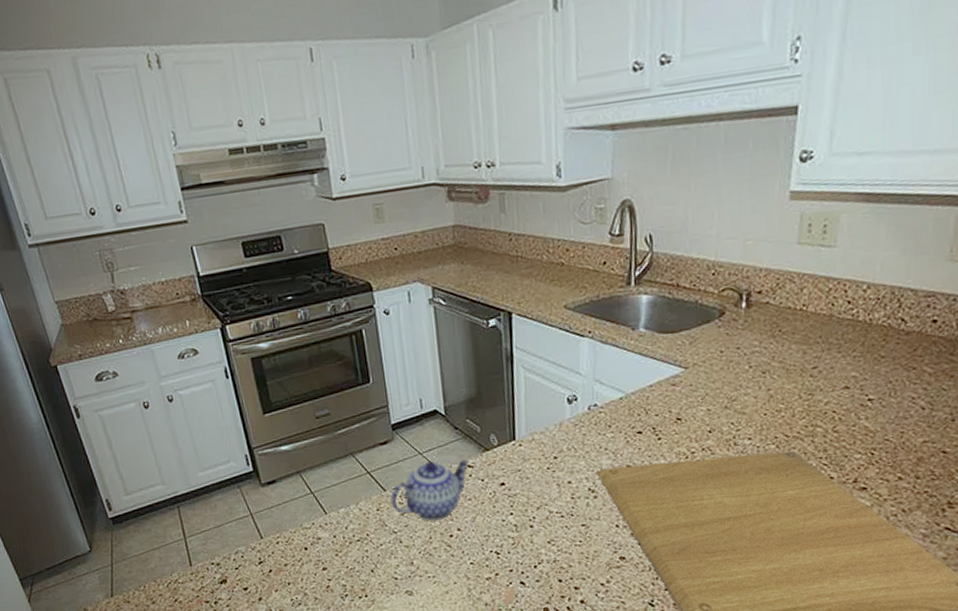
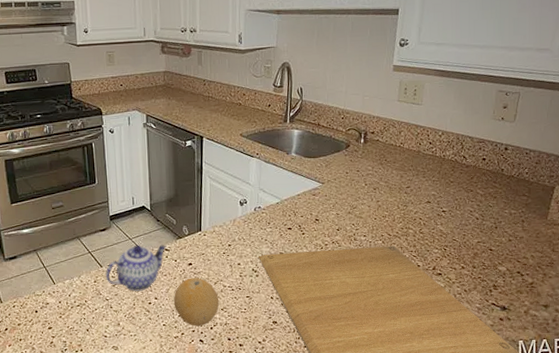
fruit: none [482,501,545,564] -> present [173,277,220,326]

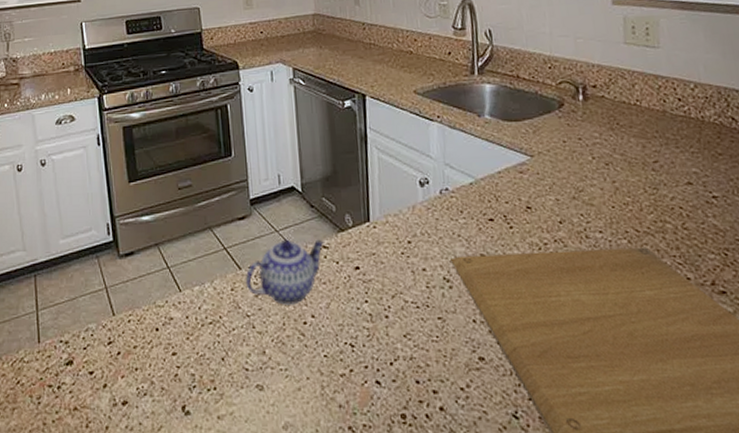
fruit: present [173,277,220,326] -> none [336,288,401,359]

